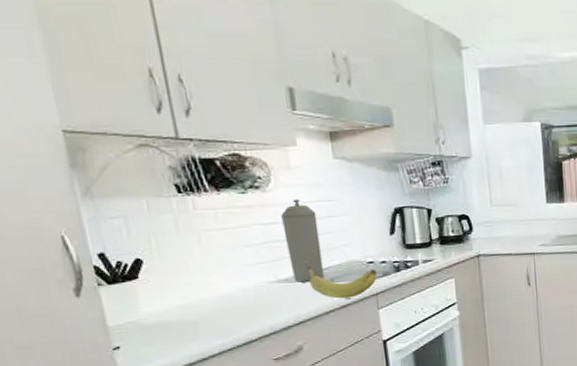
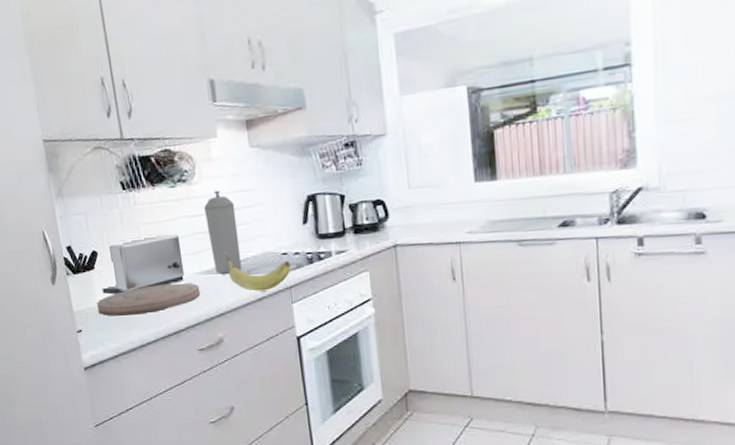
cutting board: none [141,291,277,330] -> present [97,282,201,316]
toaster: none [149,241,258,307] -> present [102,234,185,295]

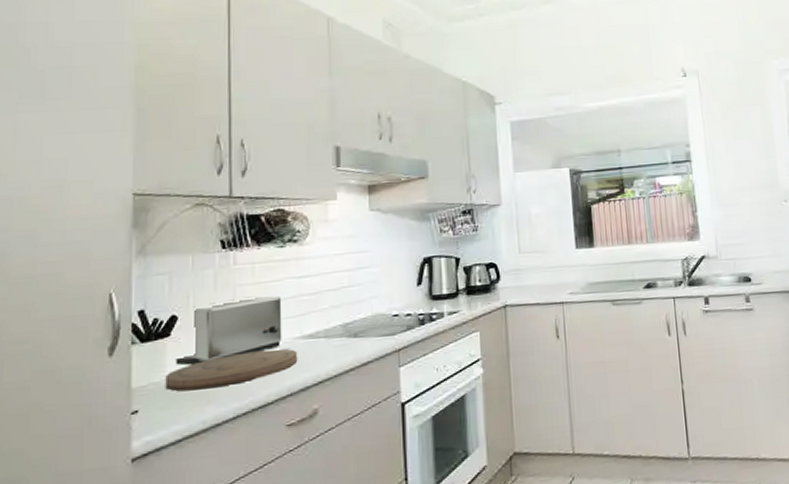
canister: present [204,190,242,274] -> none [314,251,349,338]
fruit: present [224,251,291,292] -> none [330,313,401,356]

